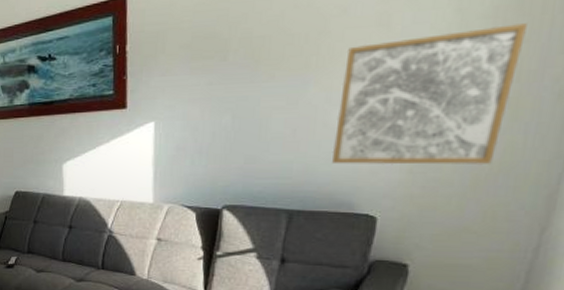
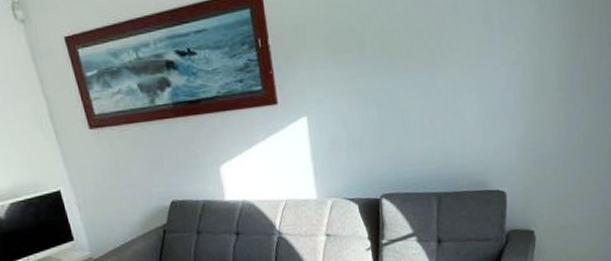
wall art: present [332,23,527,165] -> none [463,21,585,147]

